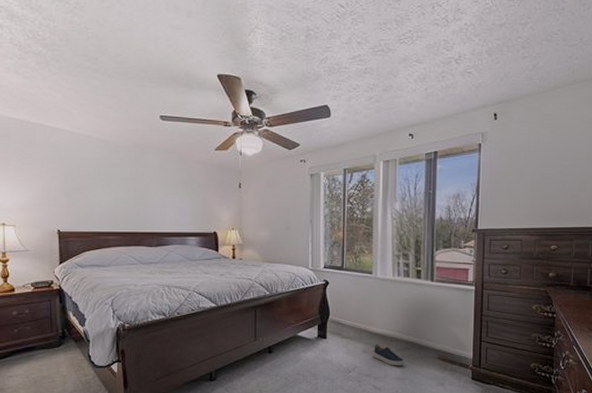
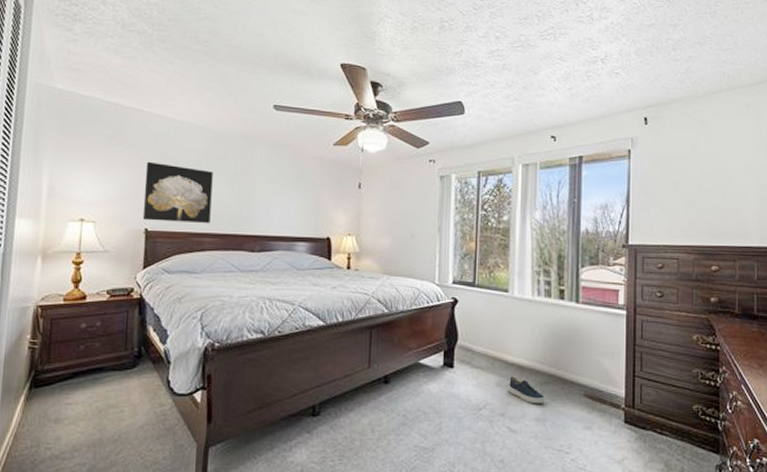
wall art: none [53,171,113,224] -> present [142,161,213,224]

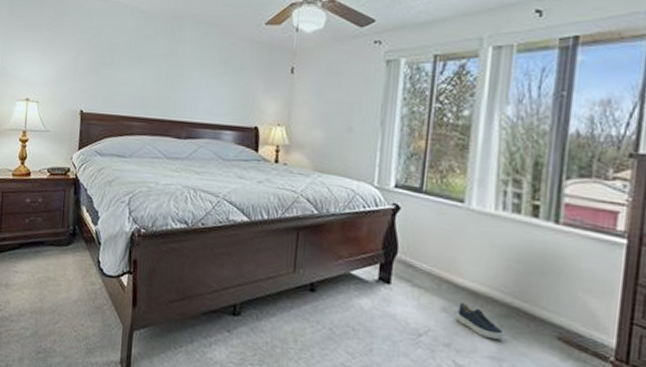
wall art: present [142,161,213,224] -> none [78,42,143,108]

